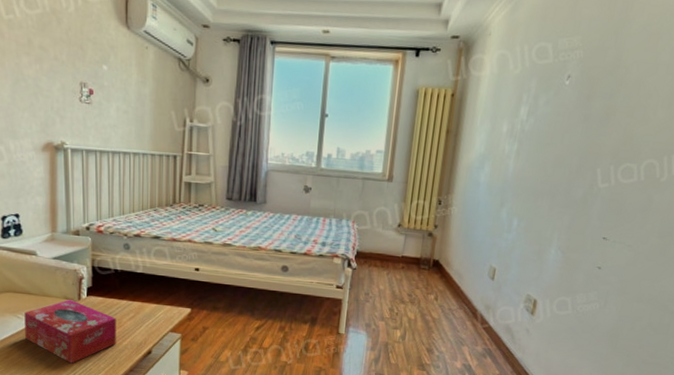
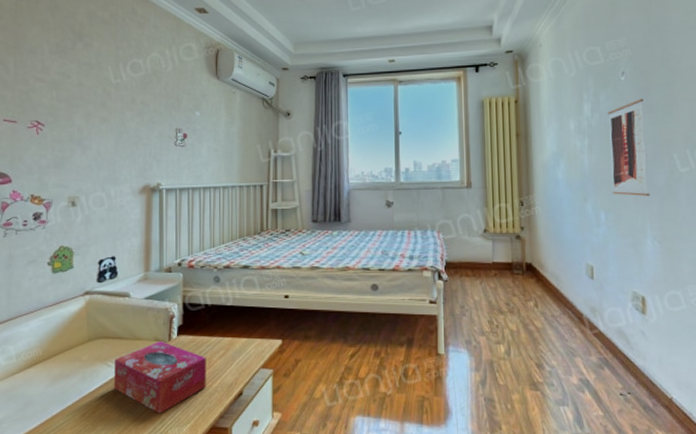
wall art: none [529,107,583,208] -> present [608,99,651,196]

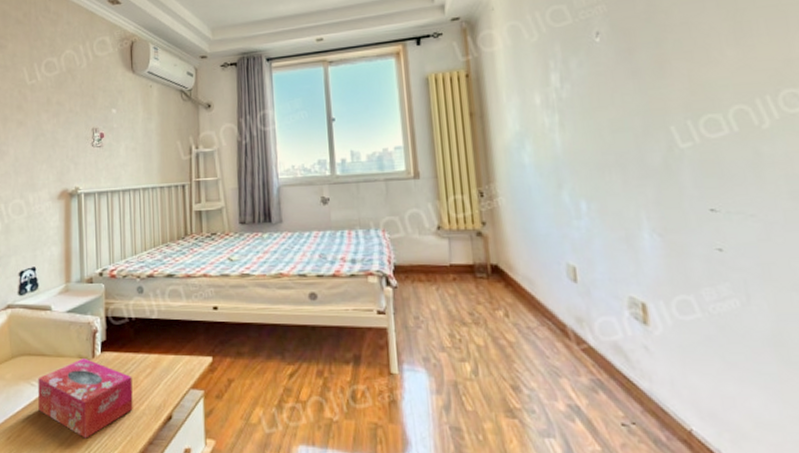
wall art: present [608,99,651,196] -> none [581,62,644,180]

